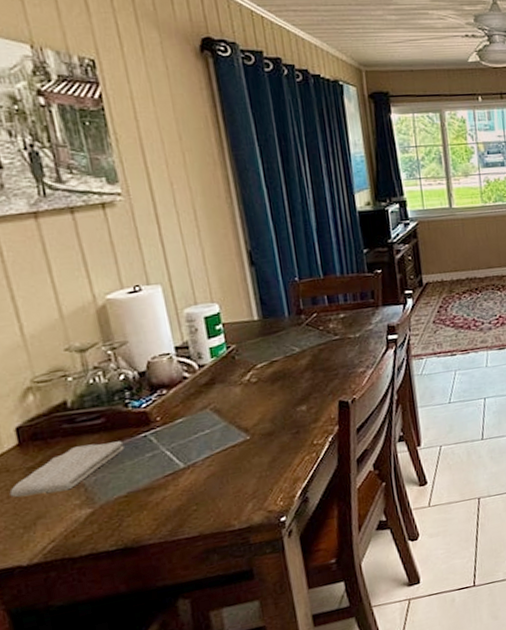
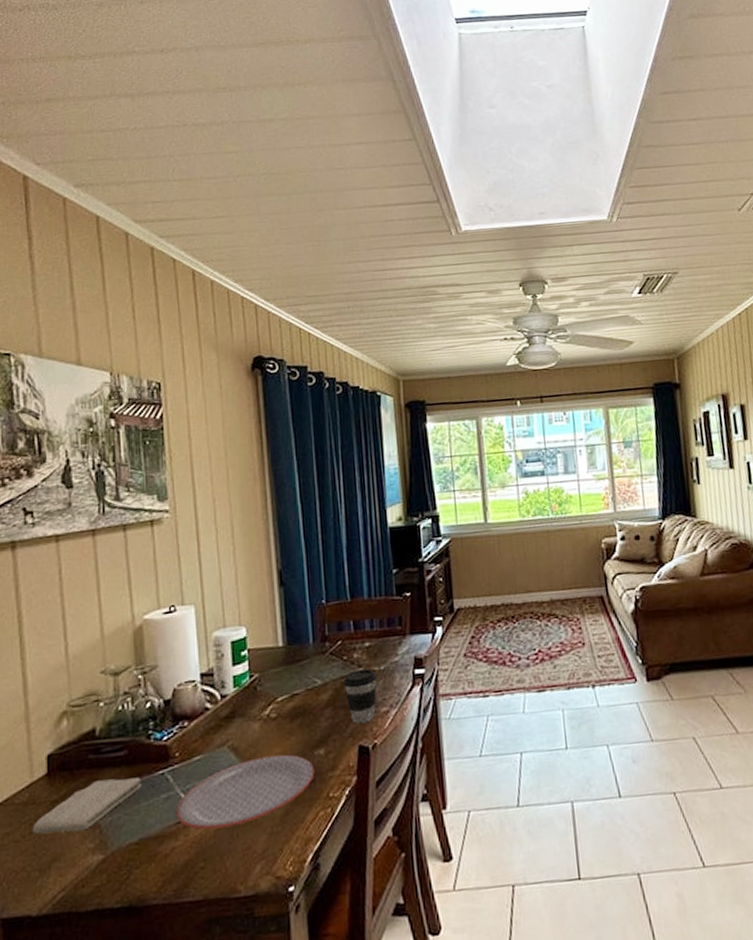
plate: none [163,412,299,480] -> present [176,754,315,830]
coffee cup: none [320,336,354,383] -> present [343,669,377,724]

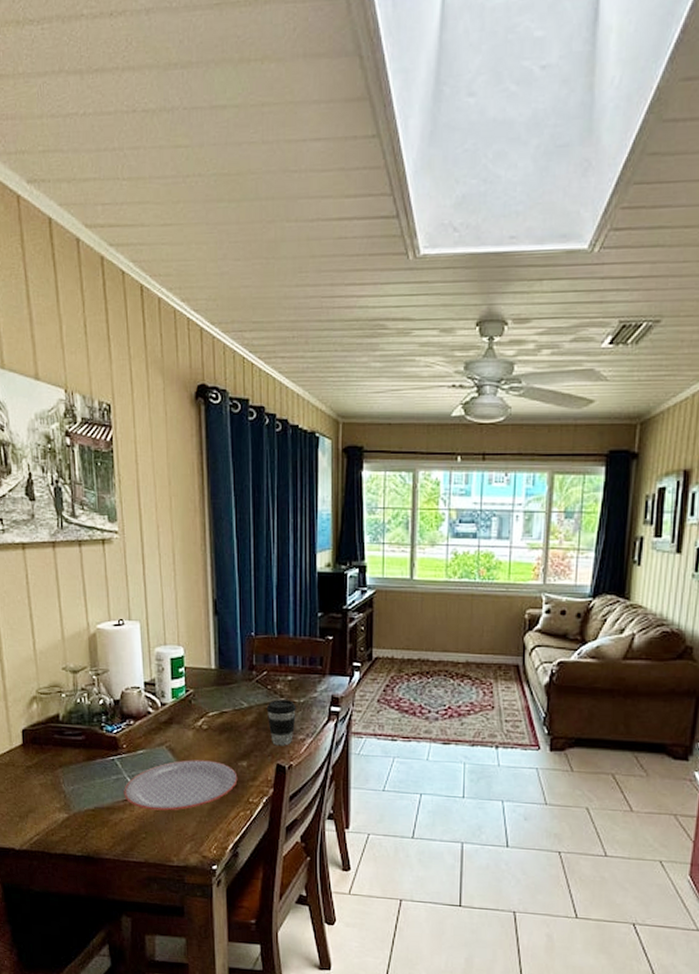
washcloth: present [32,777,142,835] -> none [13,756,97,793]

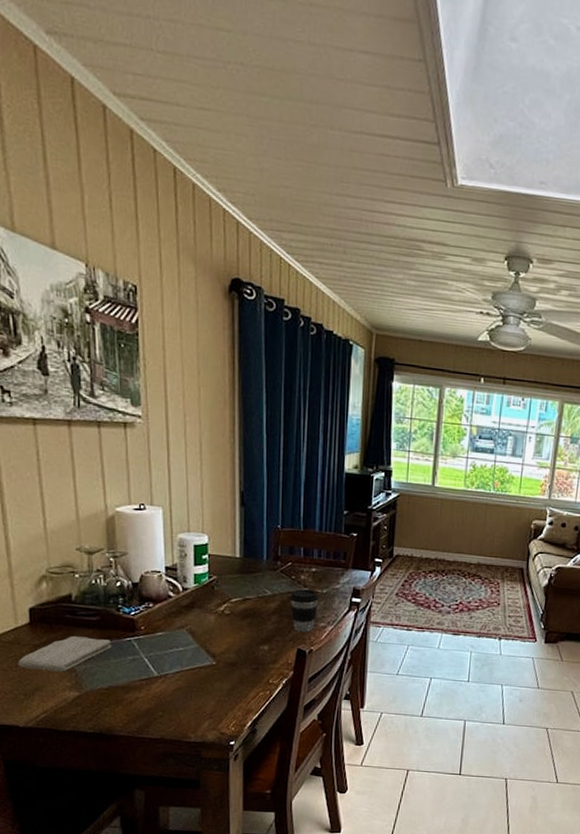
washcloth: none [13,756,97,793] -> present [18,636,112,672]
plate: present [124,759,238,811] -> none [140,642,259,691]

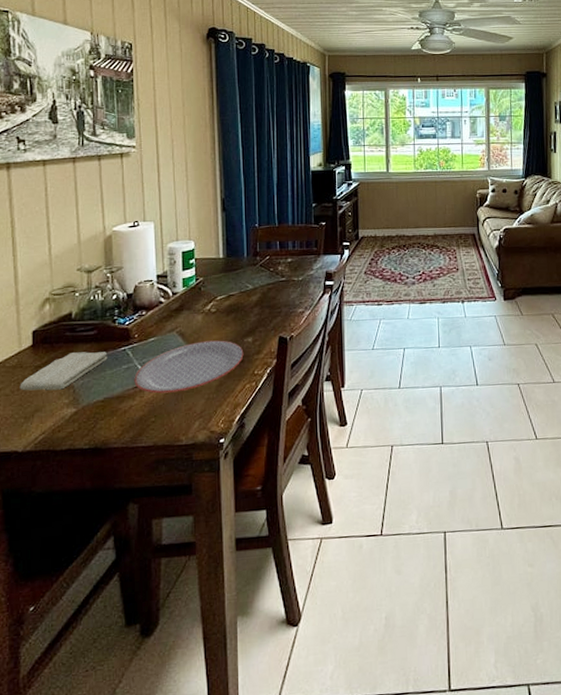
plate: none [140,642,259,691] -> present [134,340,244,394]
coffee cup: present [289,589,319,632] -> none [269,279,296,320]

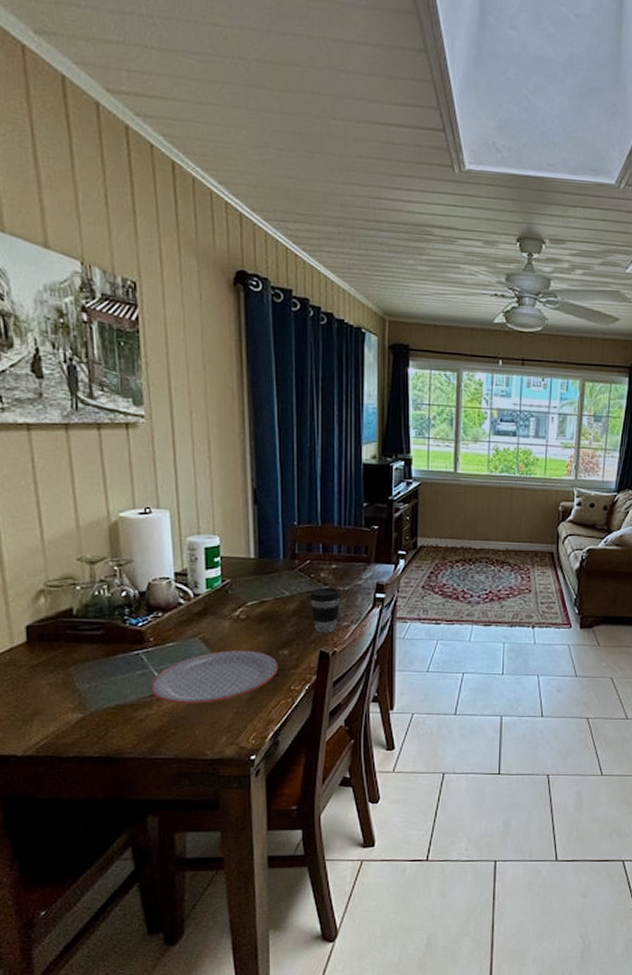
washcloth: present [19,352,108,391] -> none [14,653,118,693]
coffee cup: none [269,279,296,320] -> present [309,588,340,633]

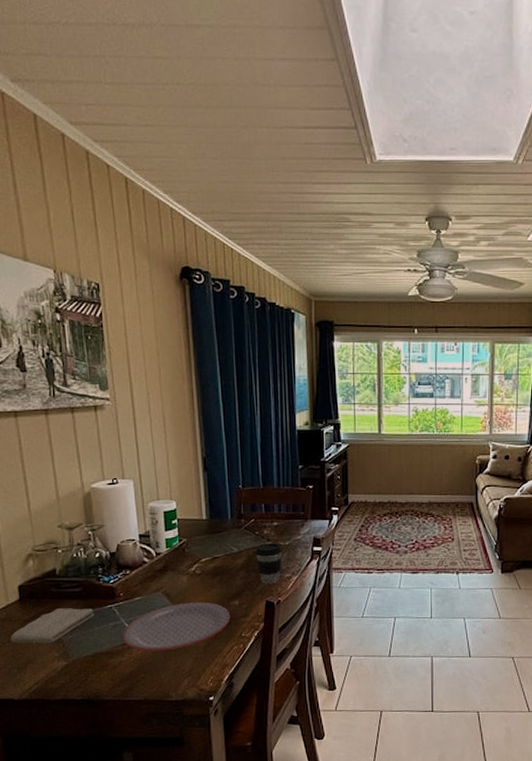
washcloth: none [14,653,118,693] -> present [10,608,94,644]

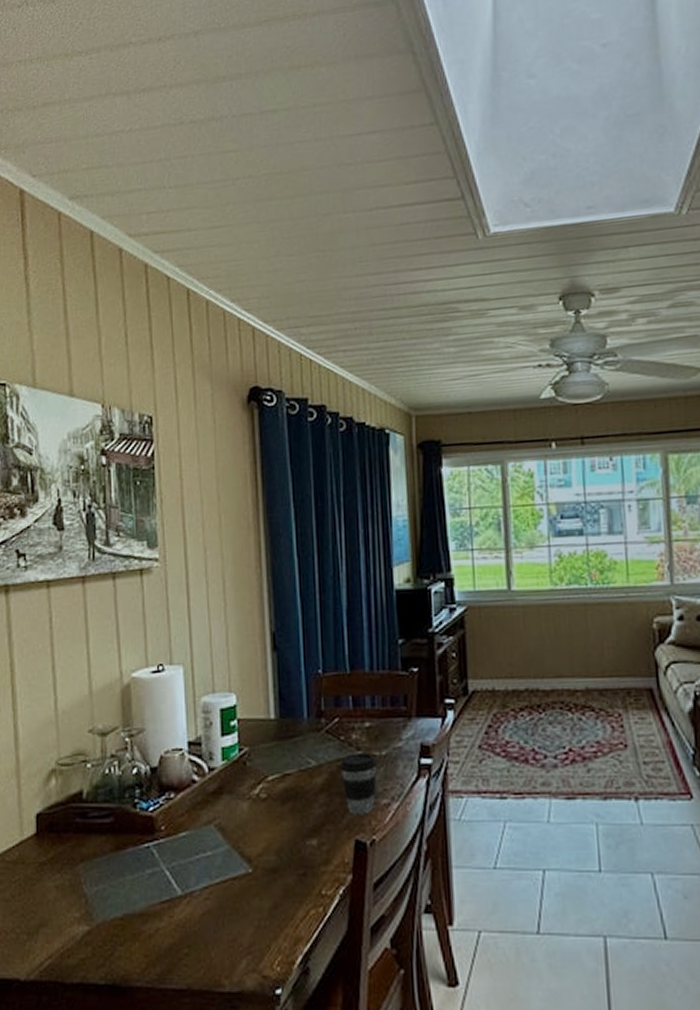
washcloth: present [10,608,94,644] -> none [21,847,127,898]
plate: present [122,602,231,651] -> none [161,840,306,914]

